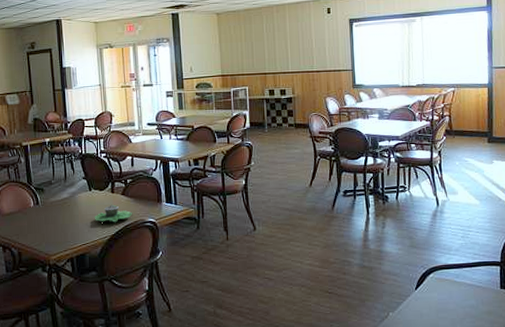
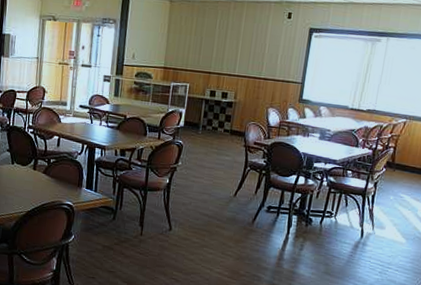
succulent planter: present [94,204,133,223] -> none [12,181,52,200]

